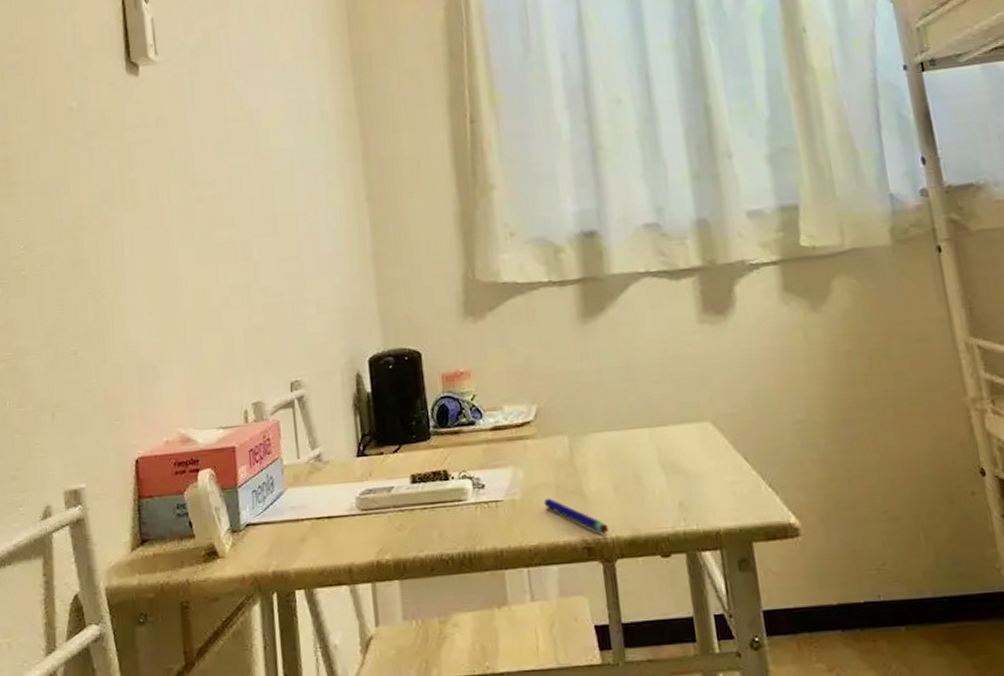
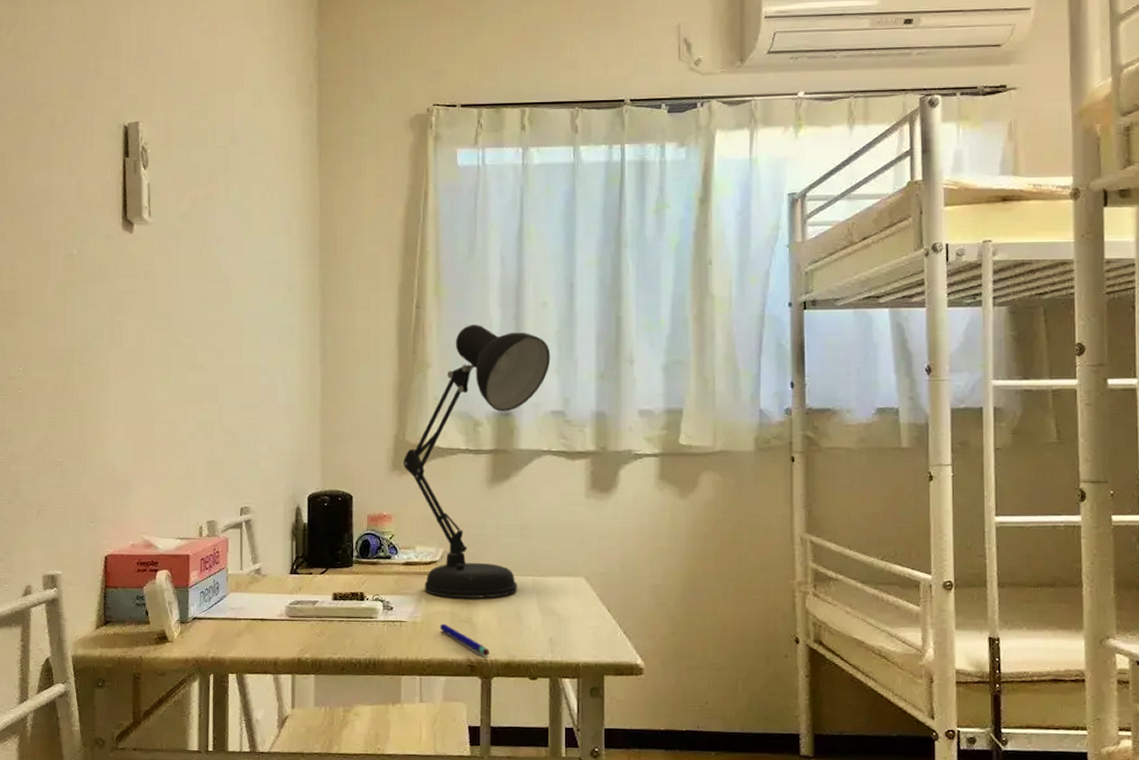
desk lamp: none [476,133,635,465] -> present [404,325,551,598]

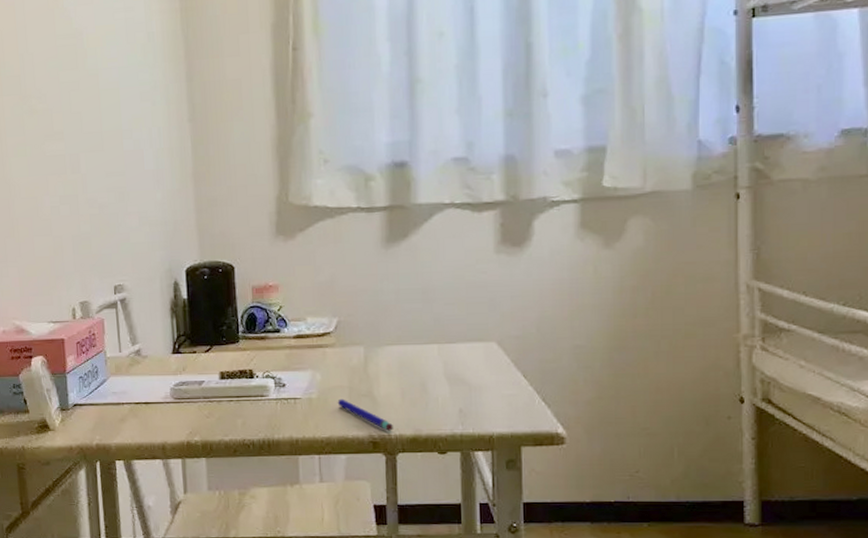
desk lamp: present [404,325,551,598] -> none [288,64,450,371]

